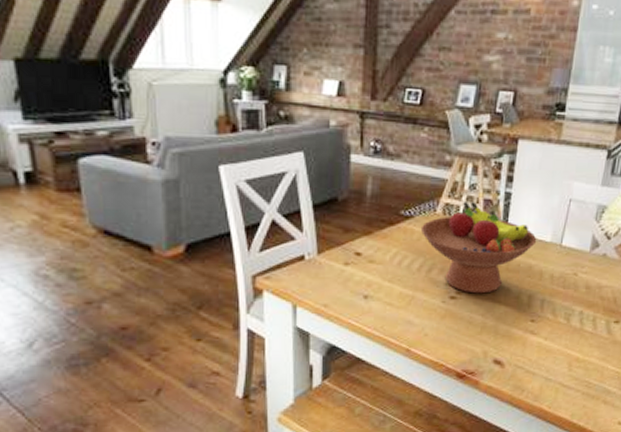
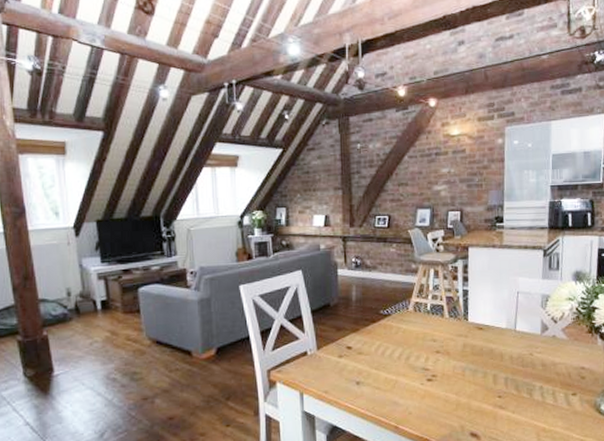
fruit bowl: present [420,202,537,294] -> none [397,299,494,376]

